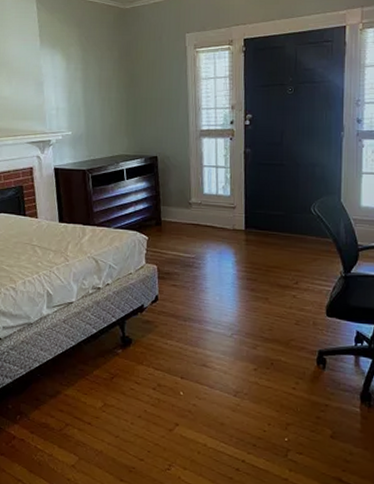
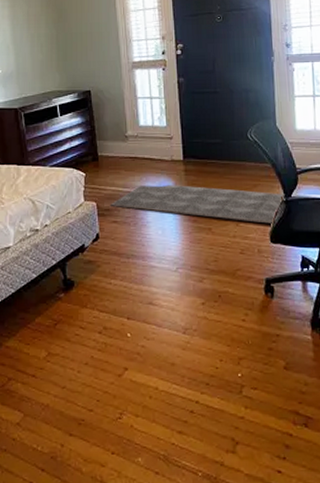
rug: none [171,252,344,298] -> present [111,184,285,224]

